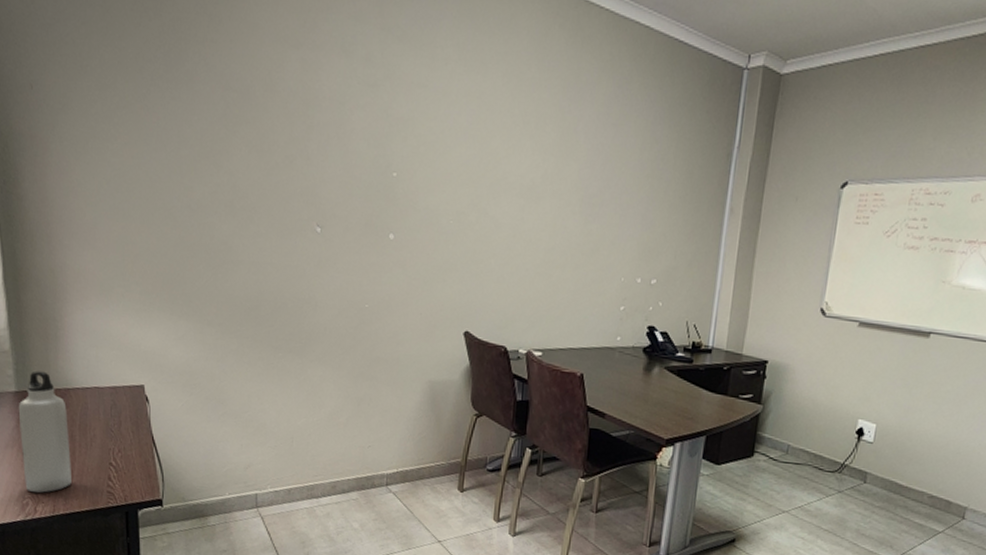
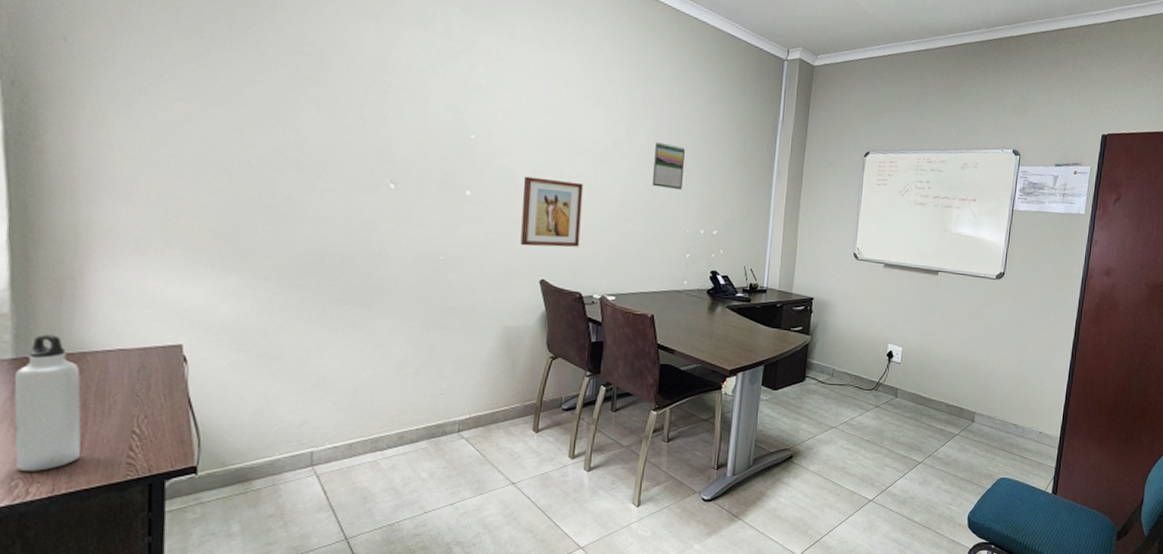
wall art: none [444,218,509,297] -> present [520,176,584,247]
calendar: none [583,175,623,232] -> present [651,141,686,191]

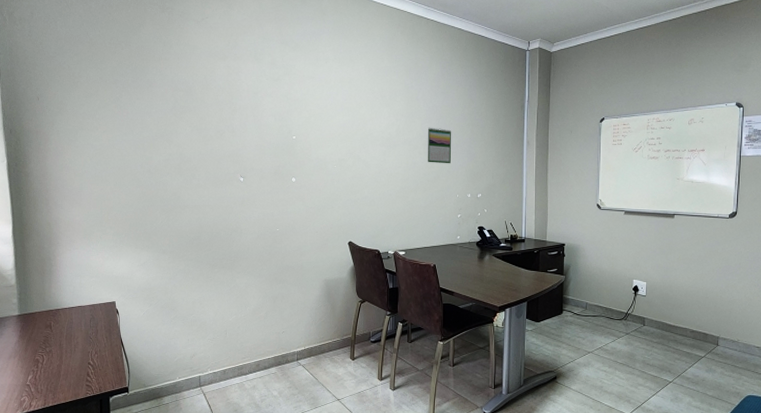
water bottle: present [13,334,81,471] -> none [20,298,59,391]
wall art: present [520,176,584,247] -> none [332,164,376,217]

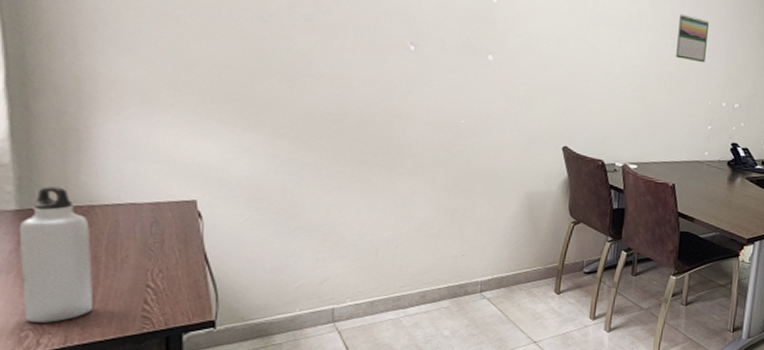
water bottle: none [20,298,59,391] -> present [18,186,93,323]

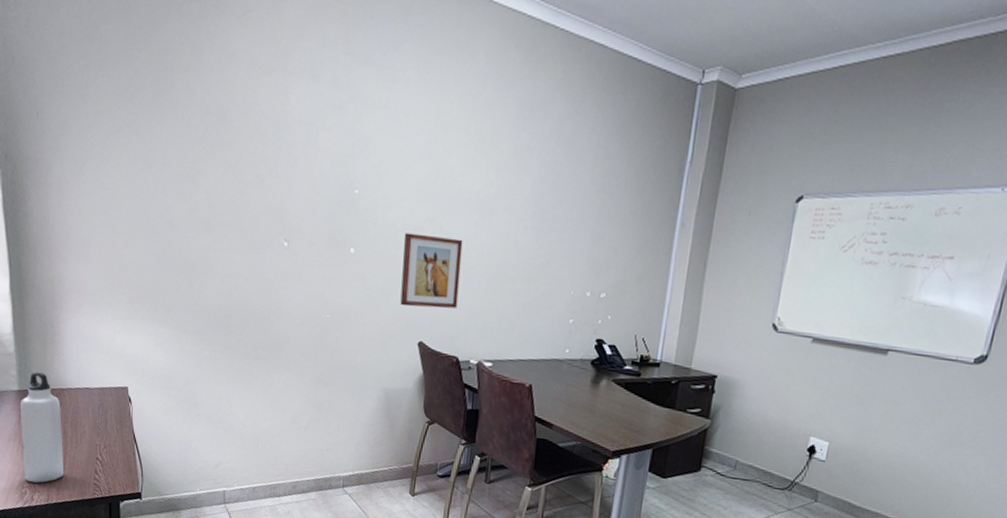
wall art: none [543,43,607,116] -> present [400,233,463,309]
calendar: present [675,13,710,63] -> none [534,190,574,247]

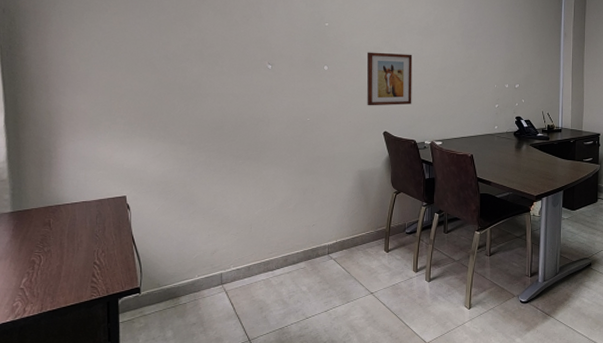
water bottle: present [20,372,63,483] -> none [12,193,59,295]

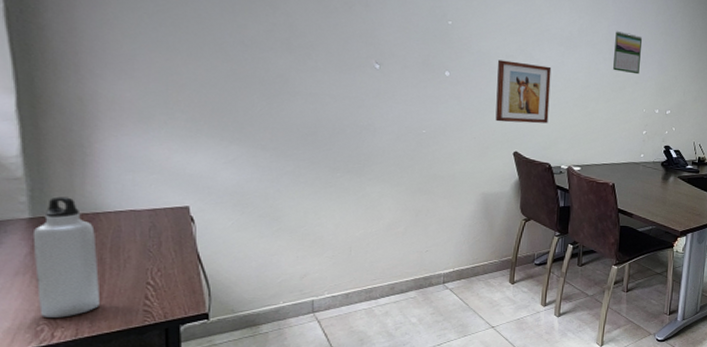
water bottle: none [12,193,59,295] -> present [32,196,99,318]
calendar: none [465,17,490,54] -> present [612,30,643,75]

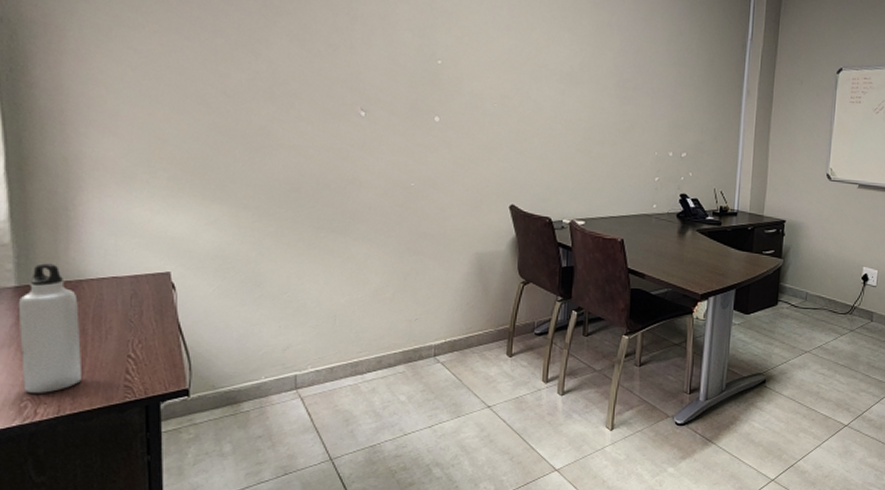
wall art: present [495,59,552,124] -> none [489,101,551,172]
calendar: present [612,30,643,75] -> none [618,62,653,113]

